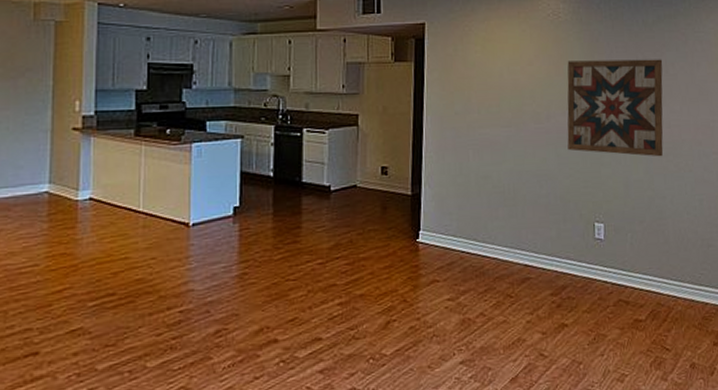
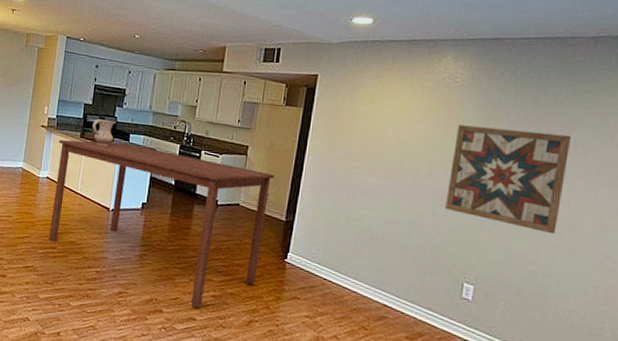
dining table: none [102,134,392,324] -> present [49,139,274,308]
ceramic jug: none [151,107,185,144] -> present [92,118,116,147]

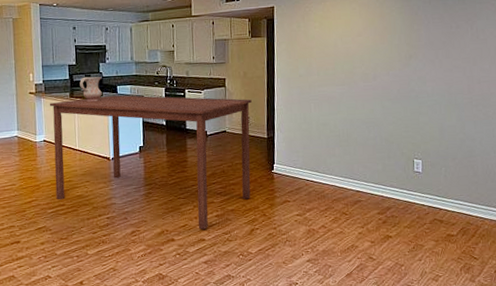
wall art: present [445,125,572,235] -> none [390,26,474,107]

